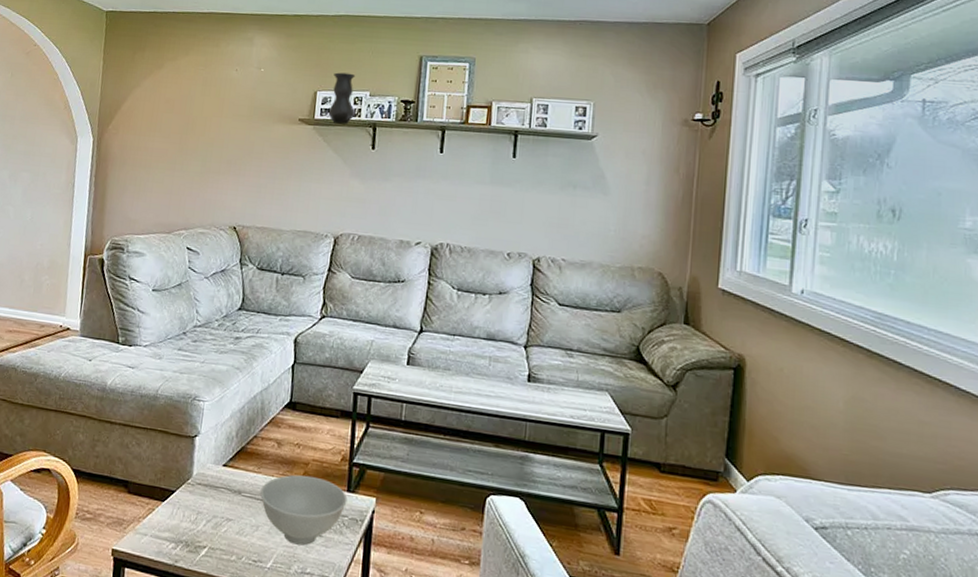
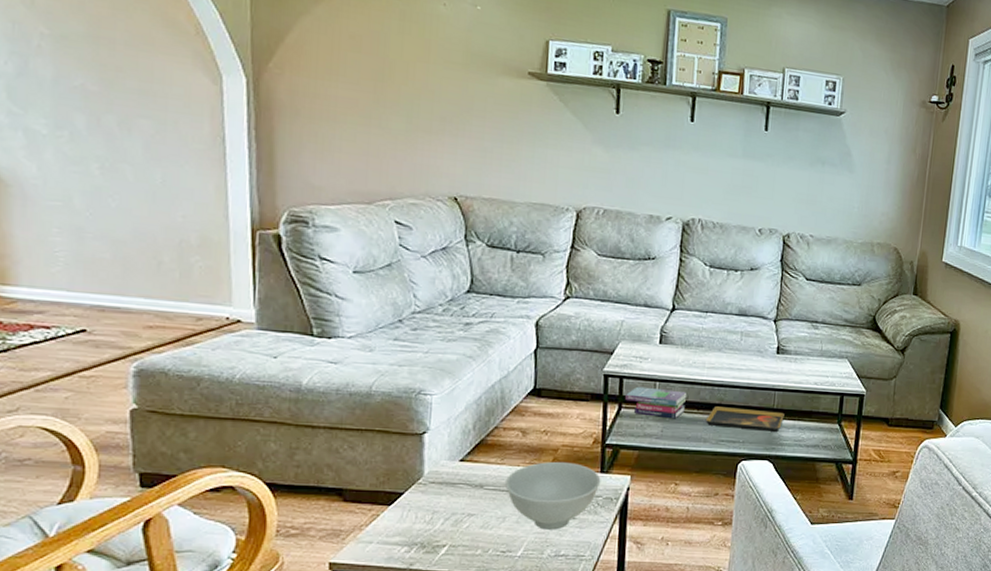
vase: present [328,72,356,124] -> none [564,19,595,83]
books: none [373,406,434,443] -> present [625,386,688,419]
decorative tray: none [453,433,537,467] -> present [706,406,784,432]

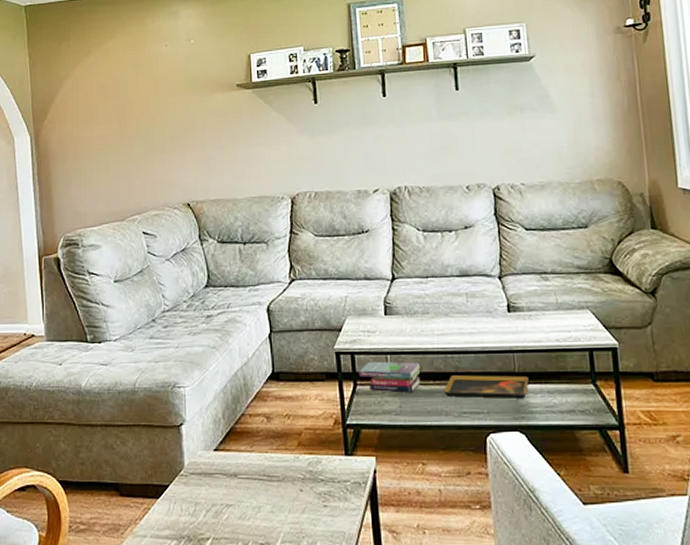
bowl: present [505,461,601,530] -> none [257,445,347,519]

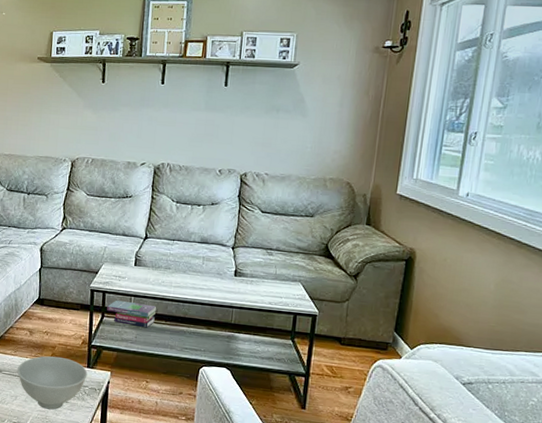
bowl: none [257,445,347,519] -> present [17,356,88,410]
decorative tray: present [444,375,529,398] -> none [172,319,241,344]

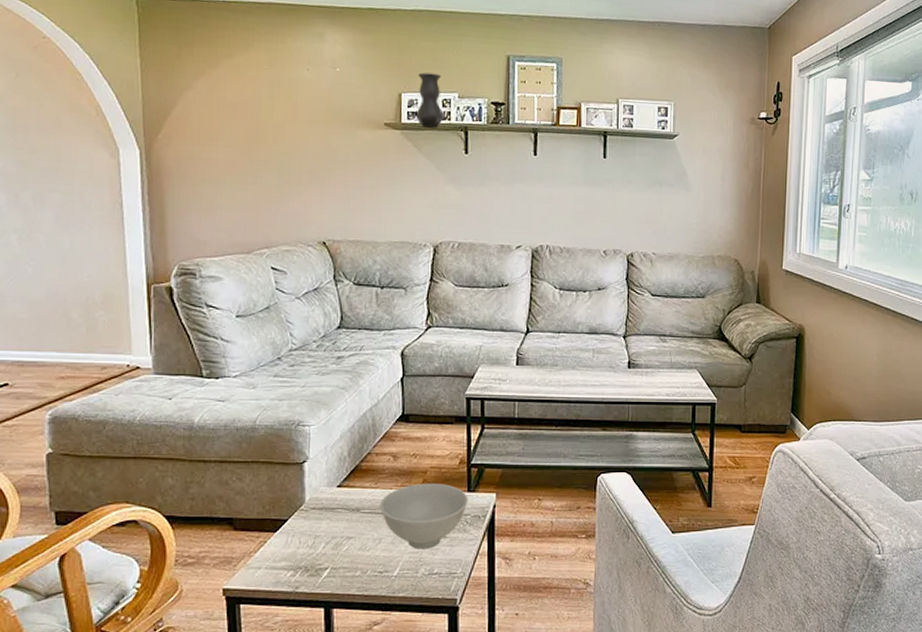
vase: none [63,14,87,61] -> present [416,72,444,128]
books: present [107,300,157,328] -> none [487,407,545,437]

